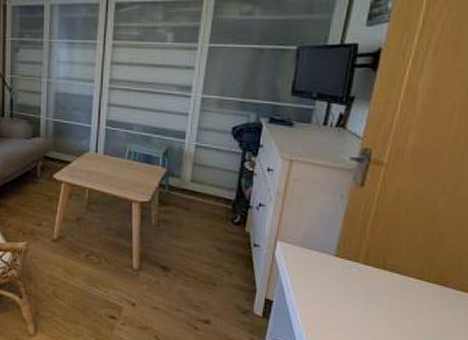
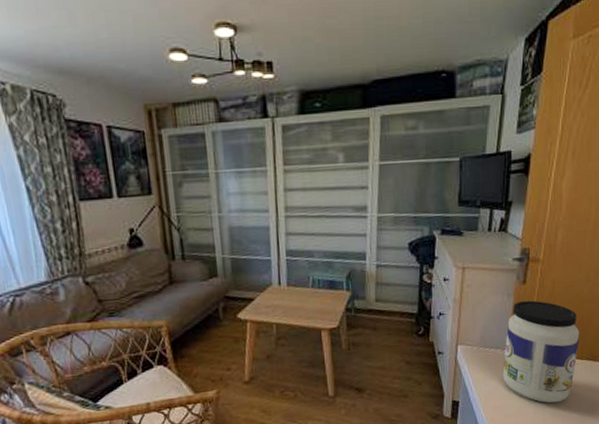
jar: none [326,205,429,326] -> present [502,300,580,403]

